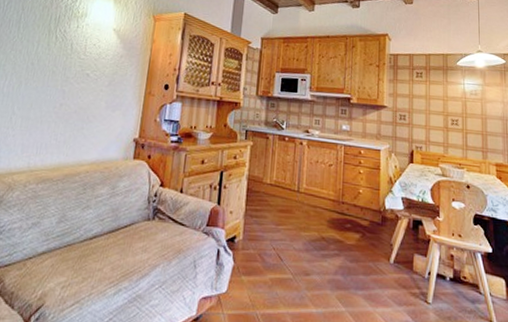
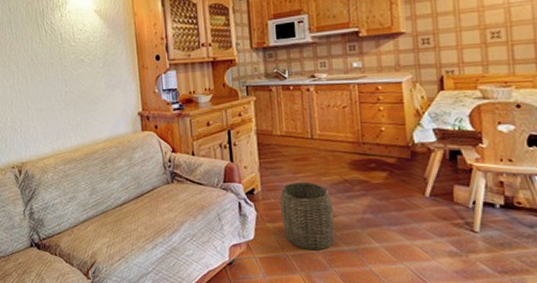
woven basket: none [257,234,308,311] -> present [280,181,335,251]

